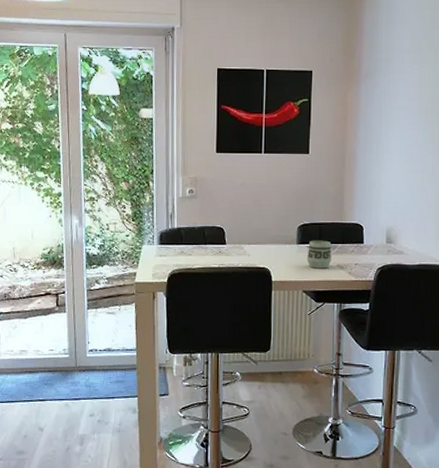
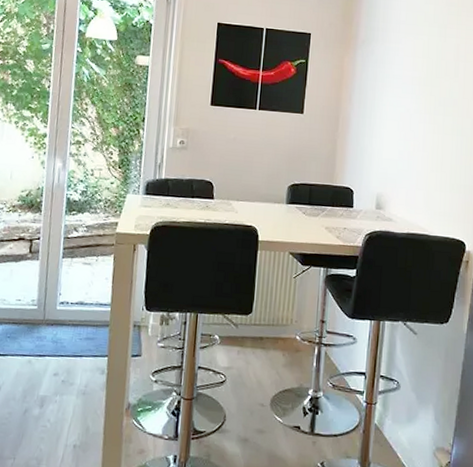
cup: present [306,240,332,269] -> none [295,201,321,231]

